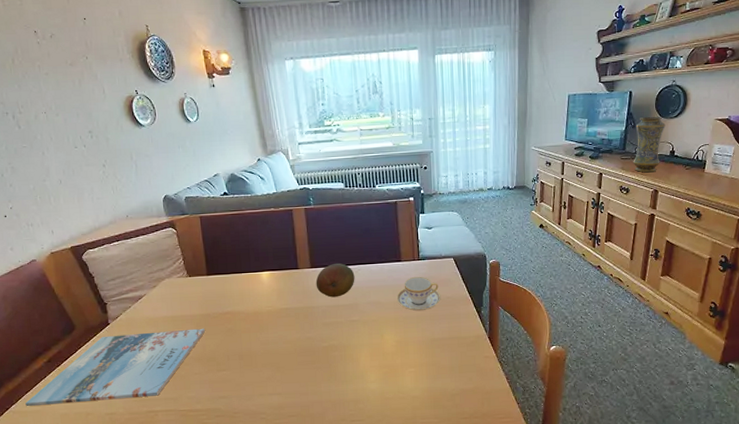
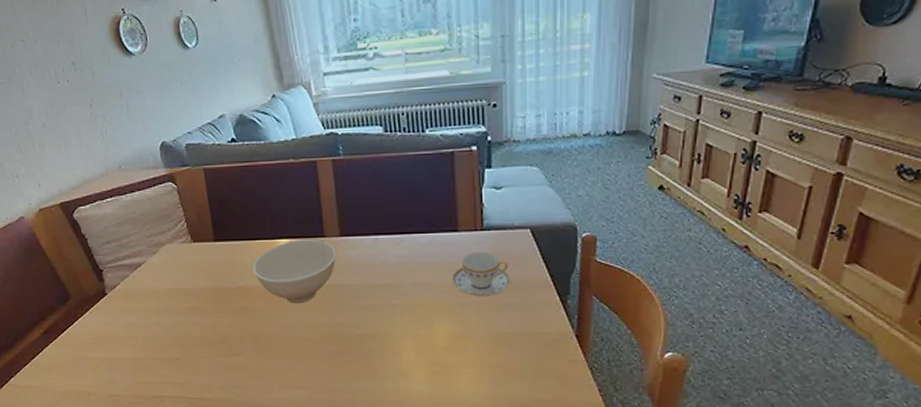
magazine: present [25,328,206,407] -> none [24,304,215,381]
bowl: none [239,271,308,324] -> present [252,239,337,304]
fruit: present [315,262,355,298] -> none [346,230,397,274]
vase: present [633,116,665,173] -> none [814,23,875,111]

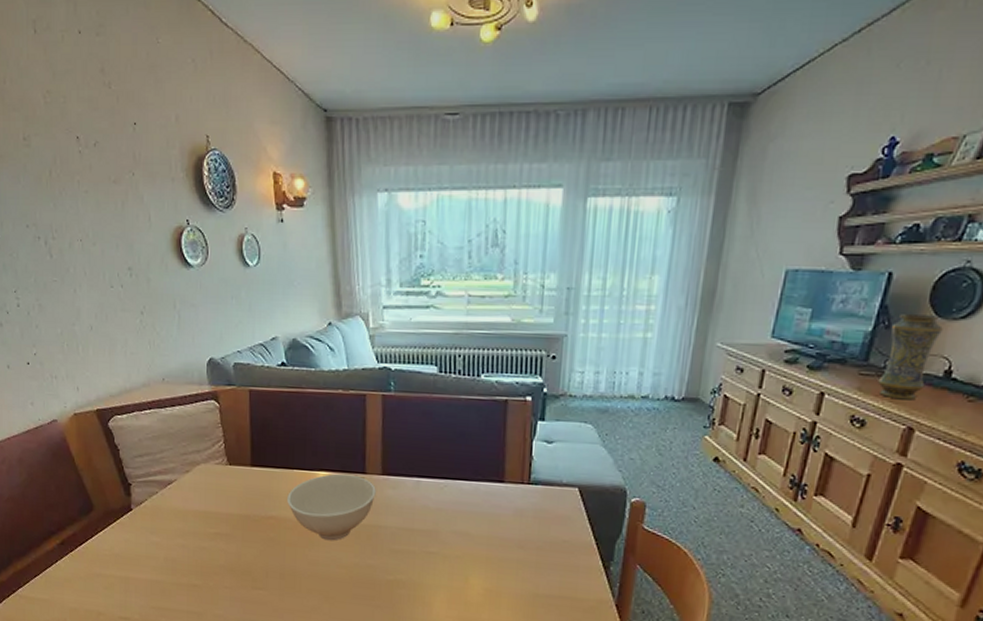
teacup: present [451,251,512,297] -> none [492,505,555,554]
vase: none [814,23,875,111] -> present [878,313,943,400]

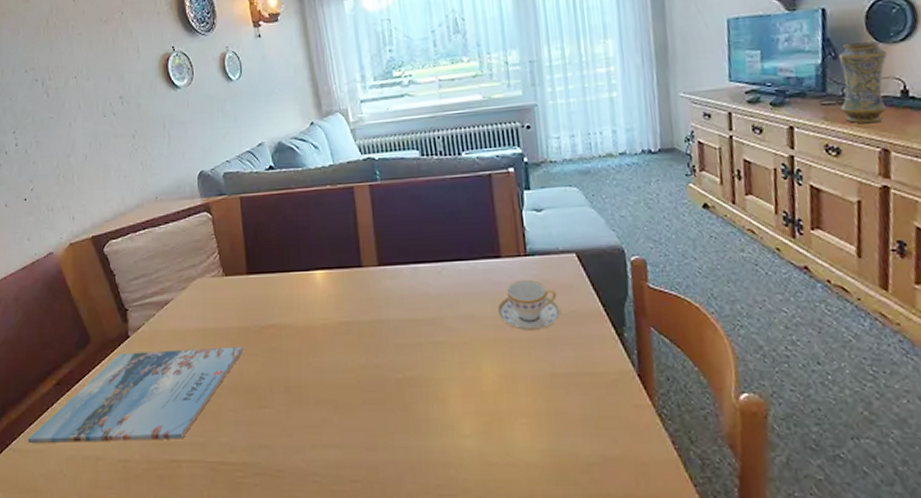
magazine: none [33,523,243,607] -> present [28,346,244,444]
bowl: present [287,473,376,541] -> none [286,269,374,344]
teacup: none [492,505,555,554] -> present [496,279,562,331]

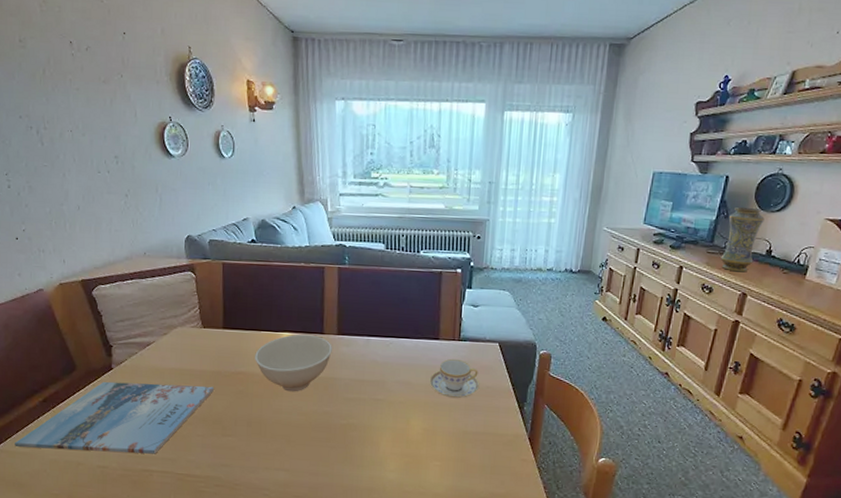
bowl: none [286,269,374,344] -> present [255,334,332,392]

